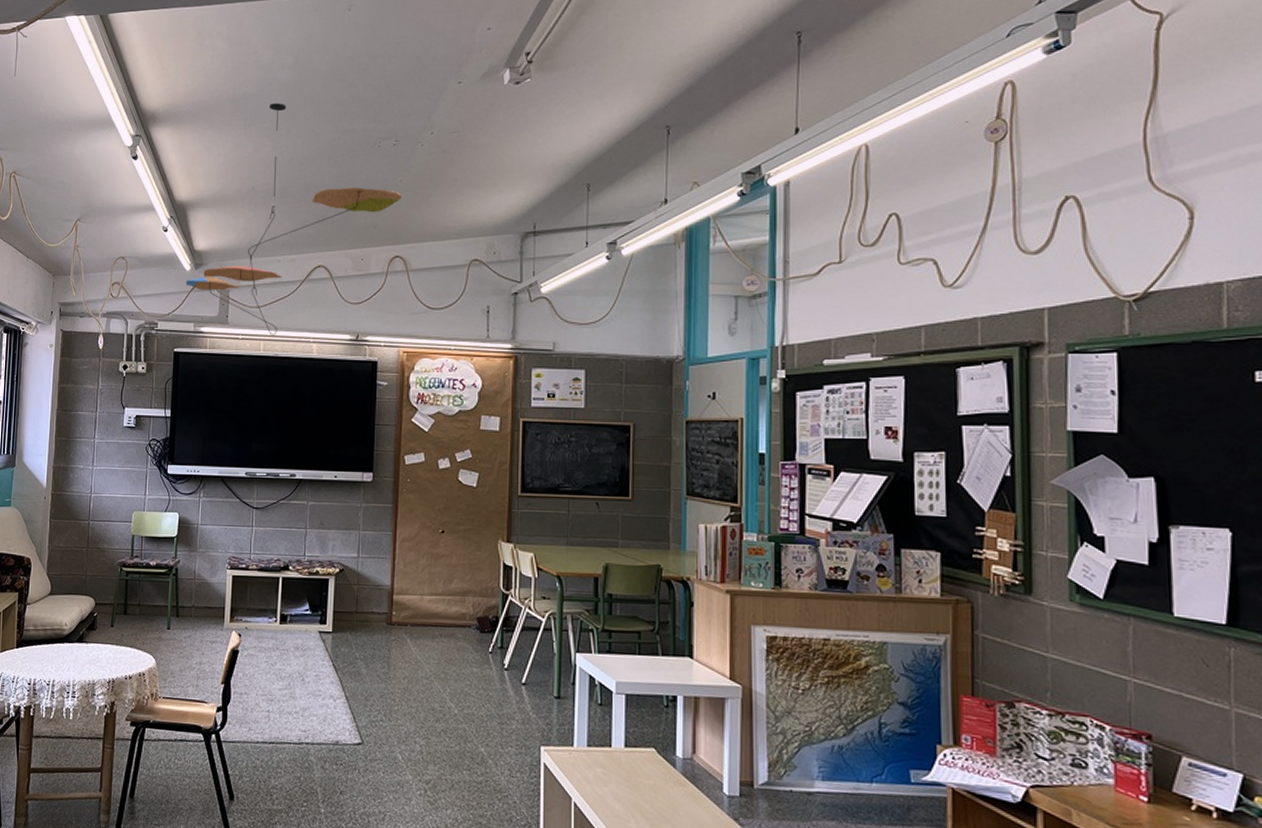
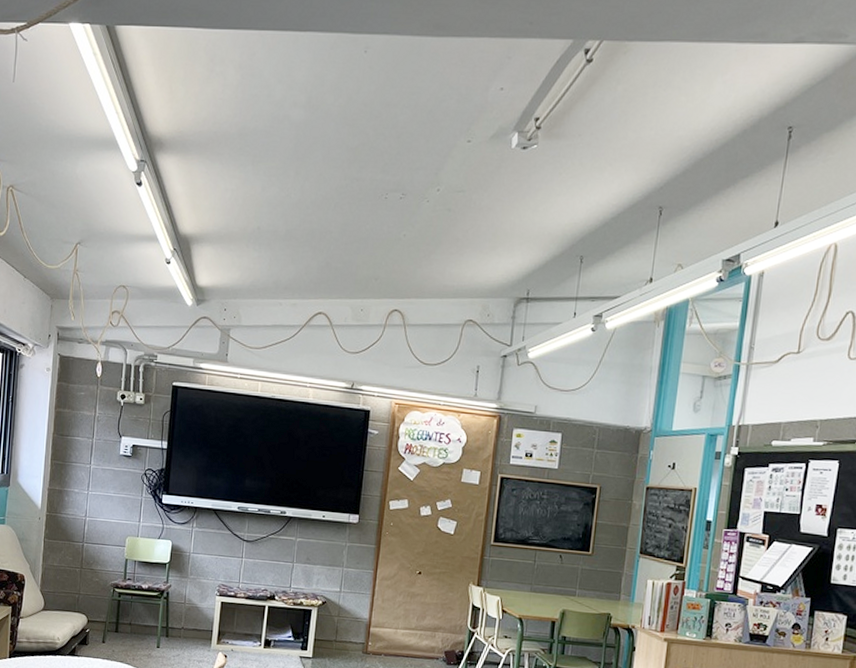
ceiling mobile: present [185,103,401,336] -> none [186,142,404,377]

